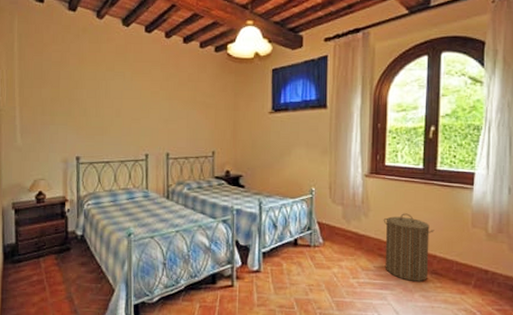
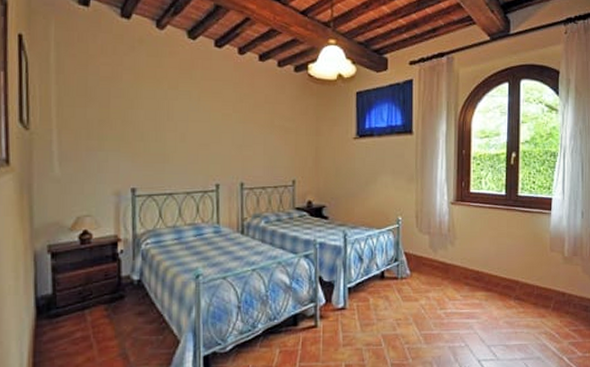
laundry hamper: present [383,213,434,282] -> none [469,240,517,308]

